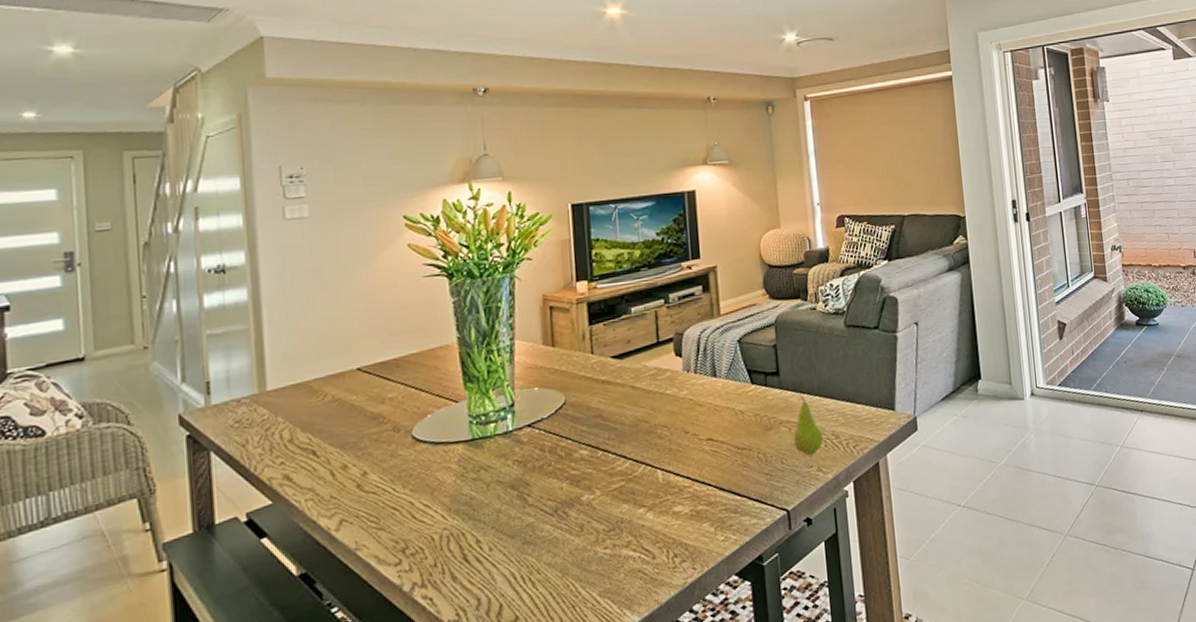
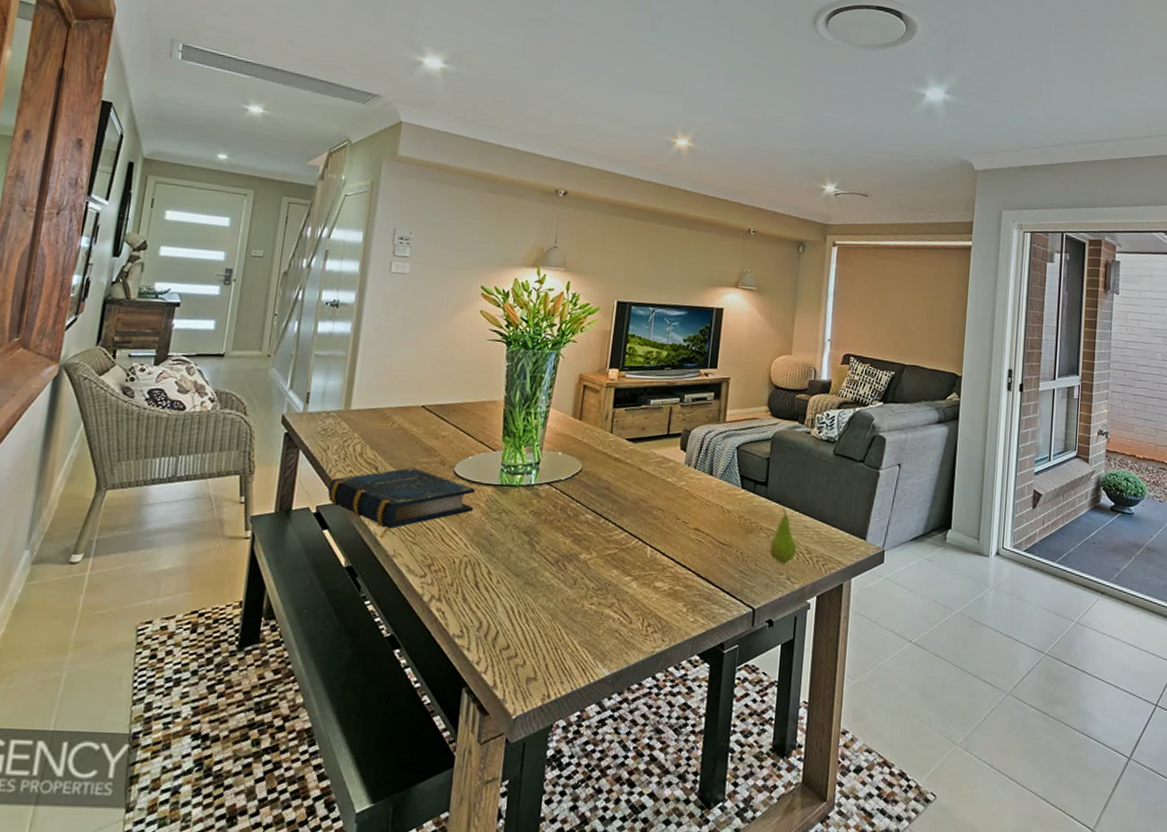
book: none [257,442,444,520] -> present [328,467,475,529]

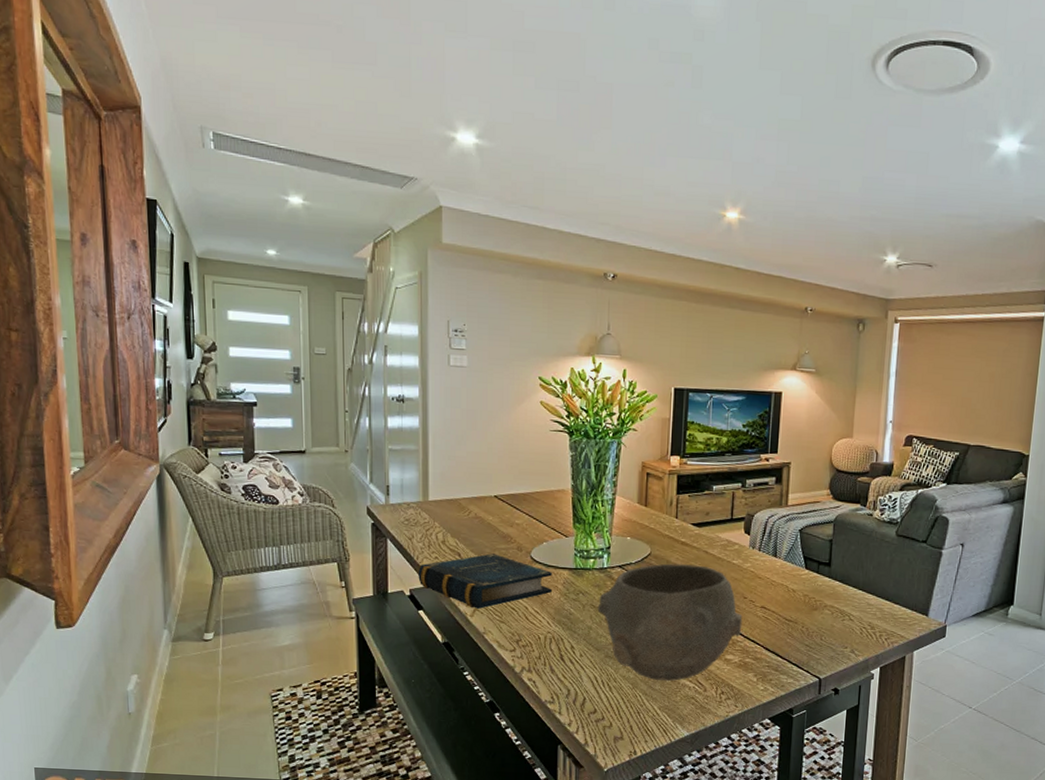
bowl: none [520,481,675,612] -> present [597,563,743,681]
fruit: present [769,508,797,564] -> none [834,587,861,639]

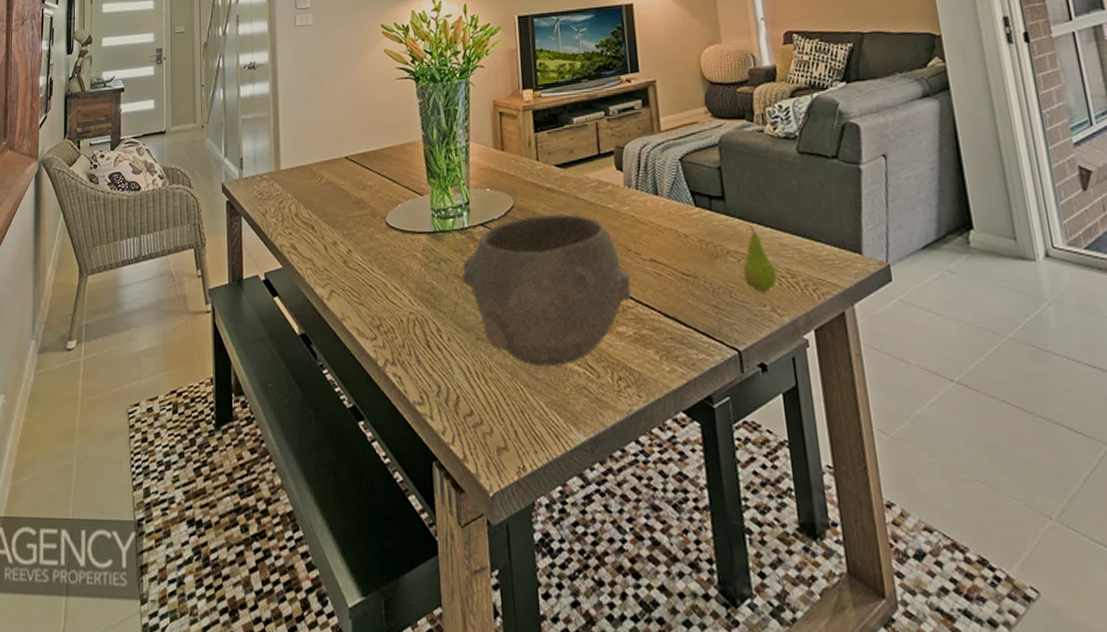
book: present [418,553,552,609] -> none [272,223,411,290]
fruit: none [834,587,861,639] -> present [743,225,778,293]

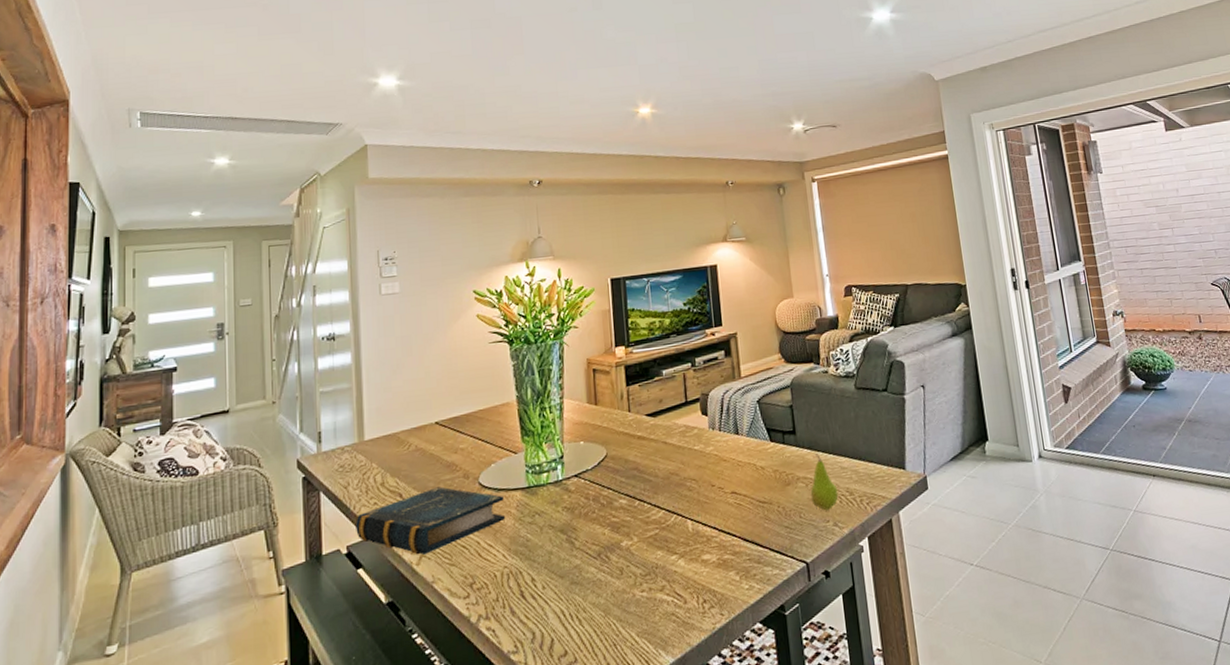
book: none [272,223,411,290] -> present [356,486,505,555]
bowl: present [462,214,631,366] -> none [556,458,715,601]

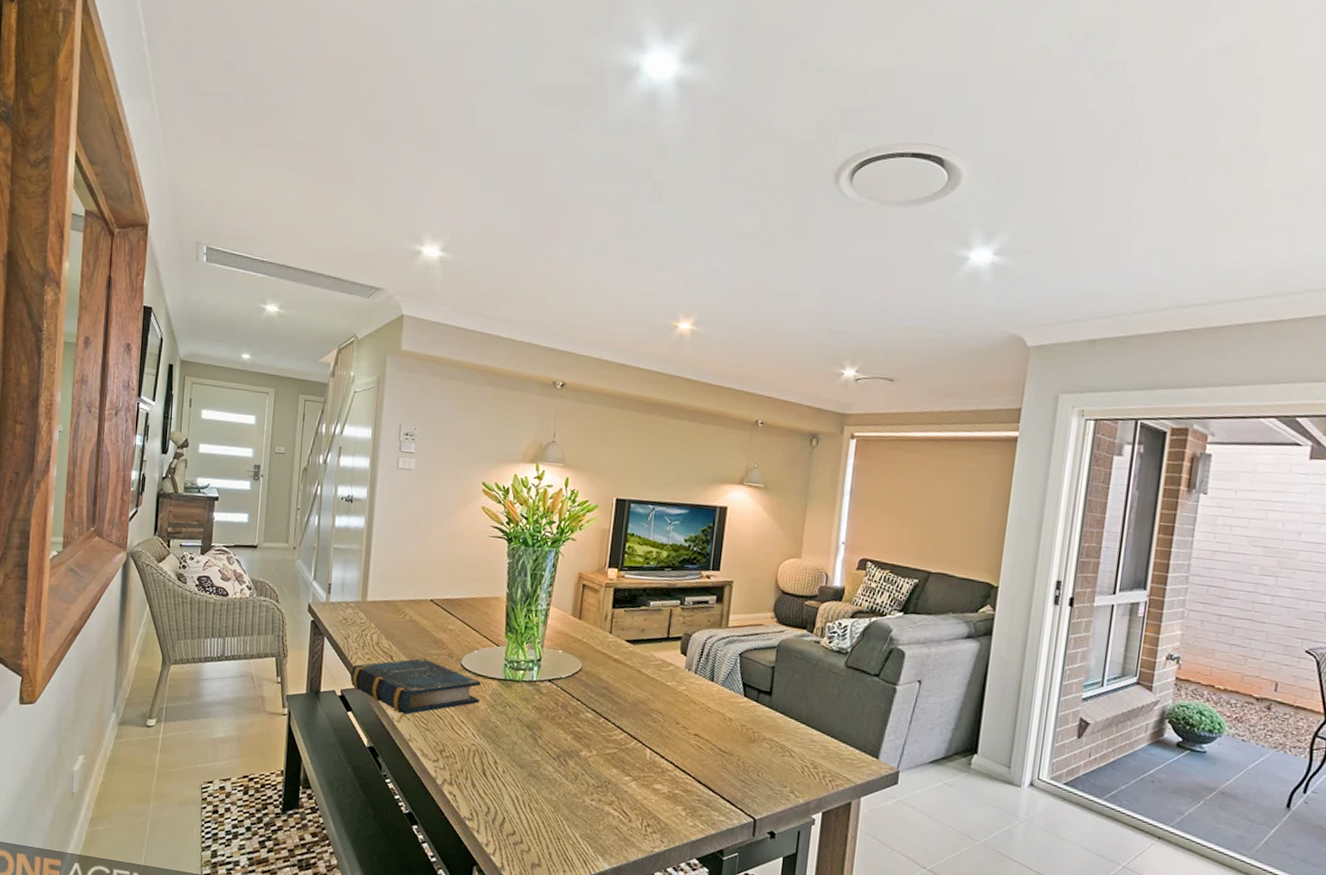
fruit: present [810,453,839,511] -> none [772,719,803,777]

